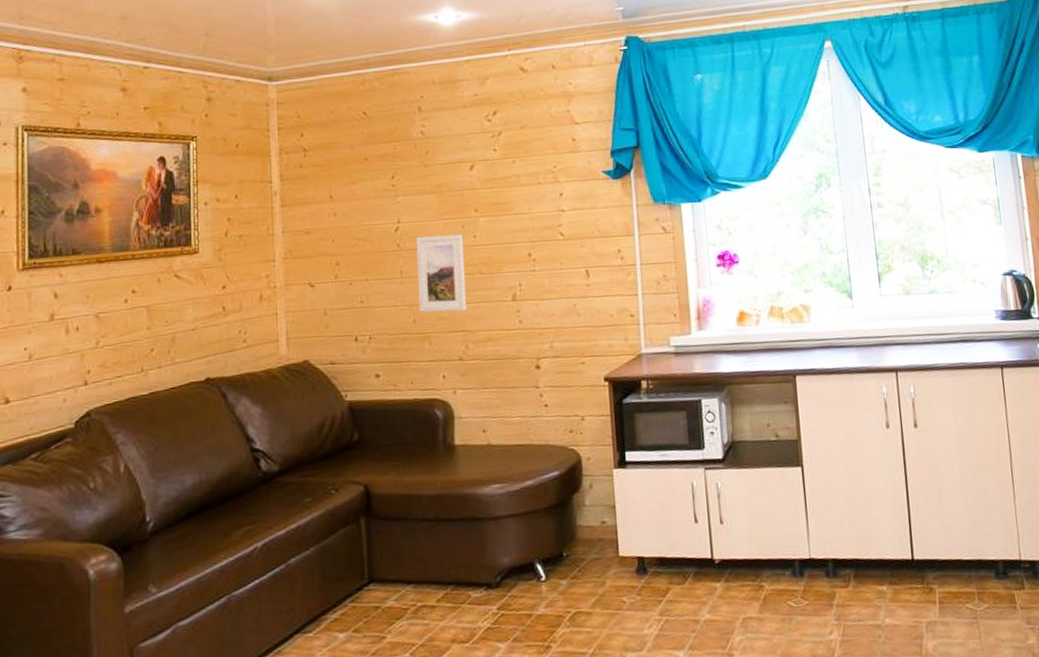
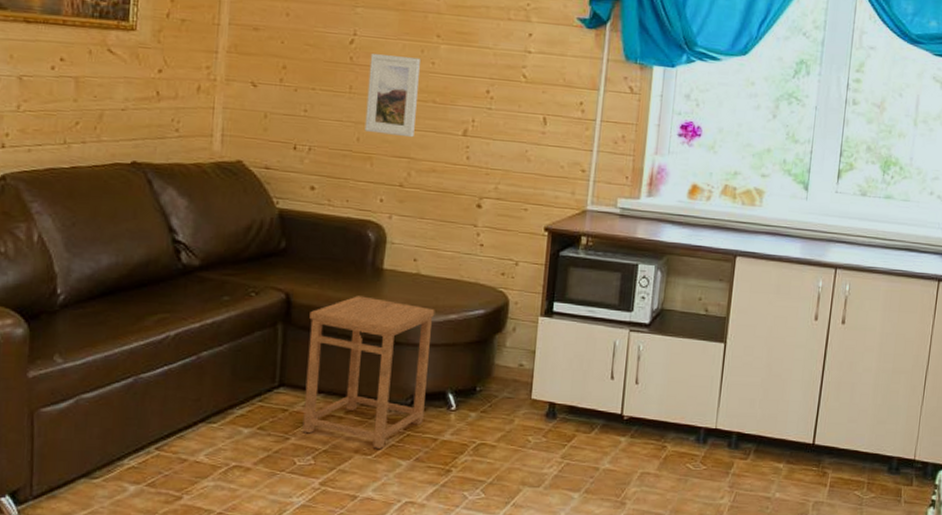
side table: none [390,476,515,635] -> present [302,296,435,449]

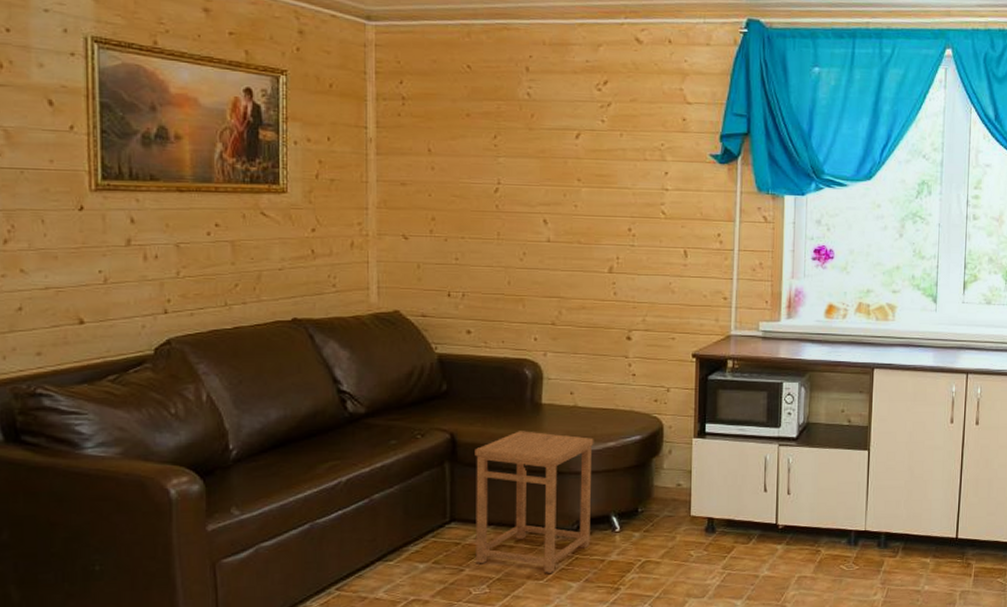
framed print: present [364,54,422,138] -> none [514,201,564,278]

